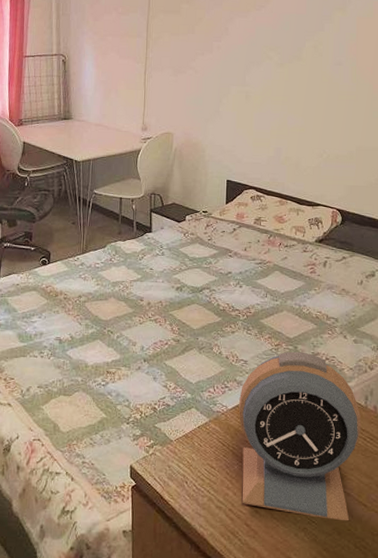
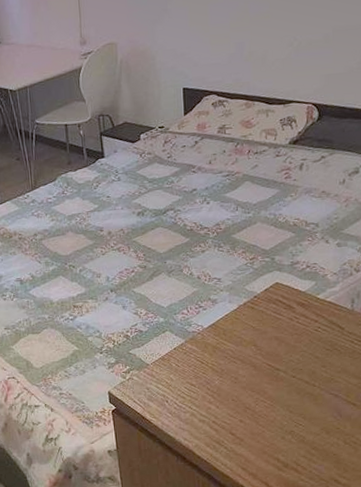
alarm clock: present [239,351,362,520] -> none [215,262,348,421]

